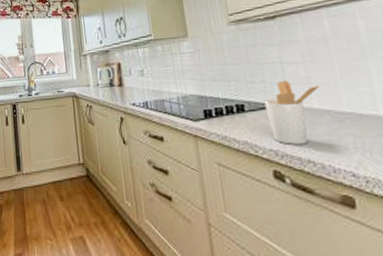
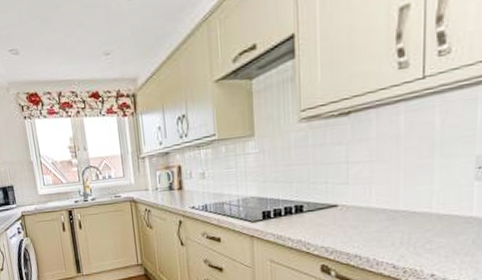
utensil holder: present [264,81,321,145] -> none [323,181,382,242]

